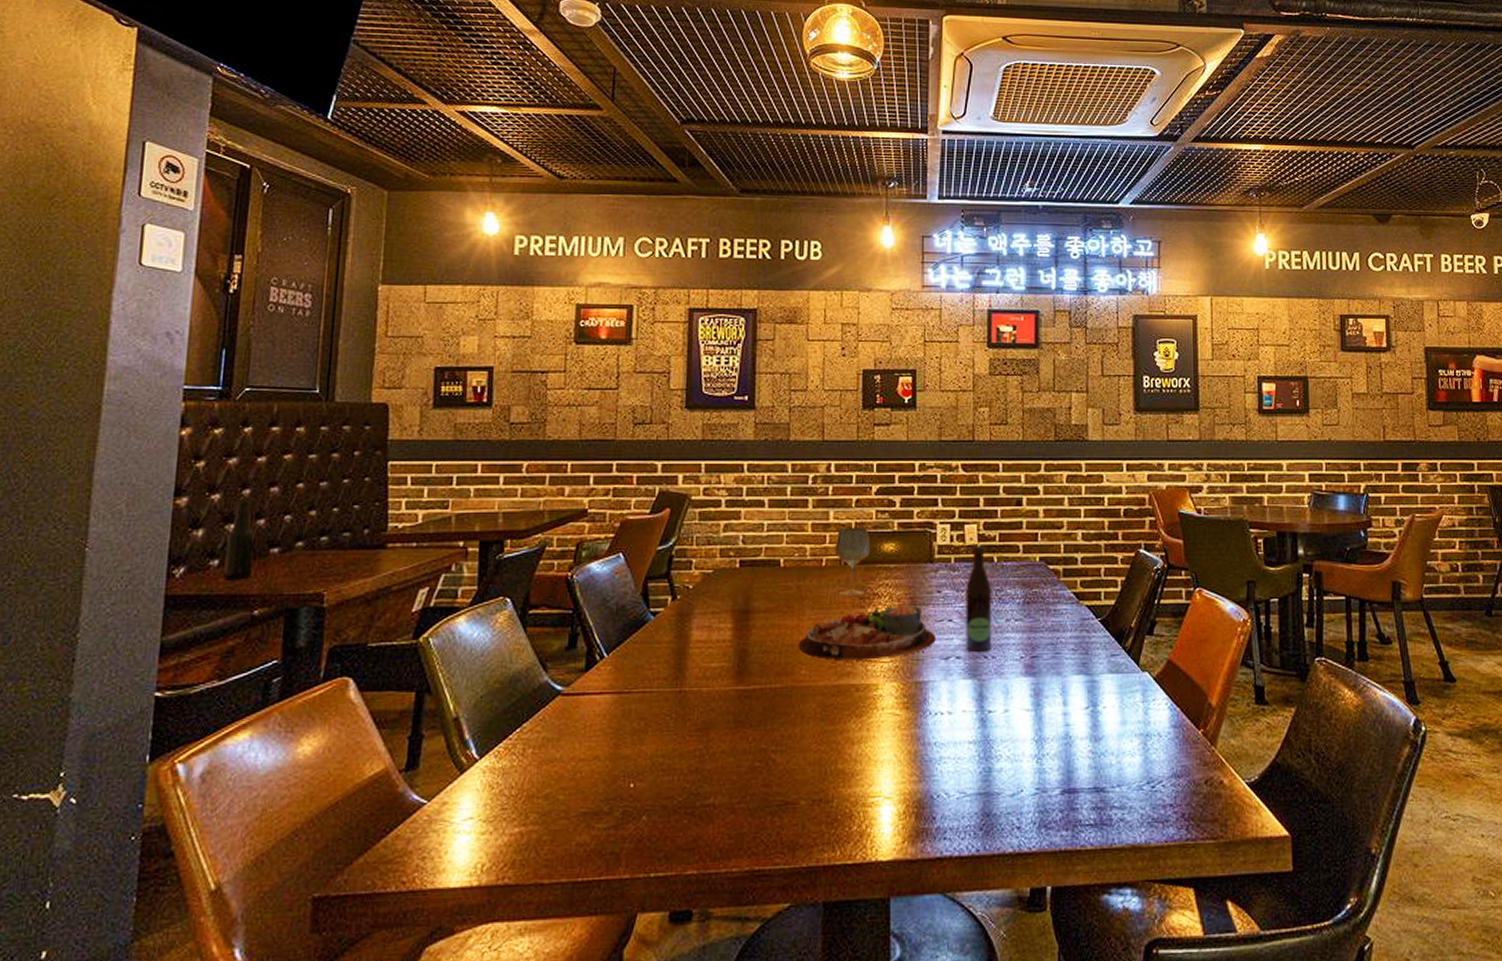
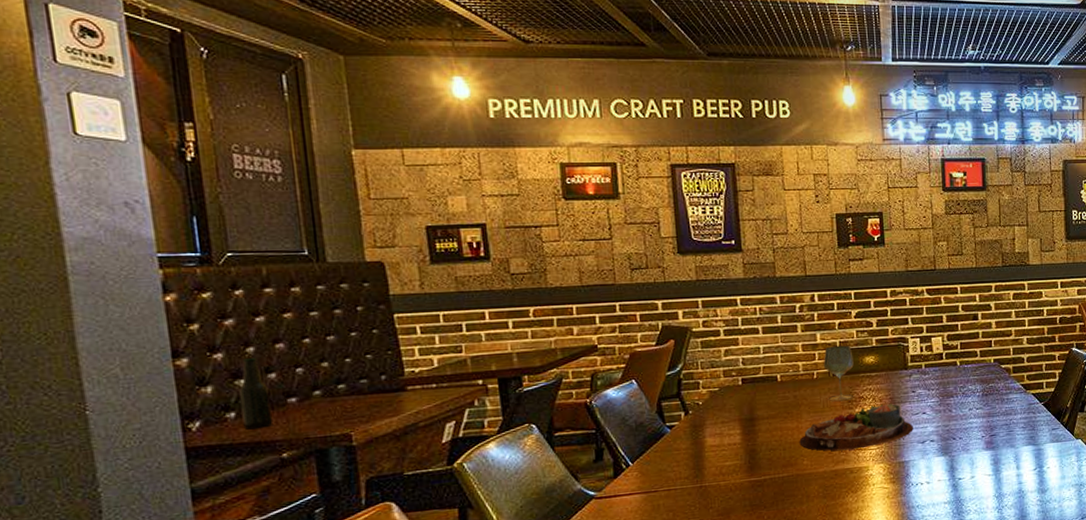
bottle: present [966,545,992,653] -> none [935,353,959,437]

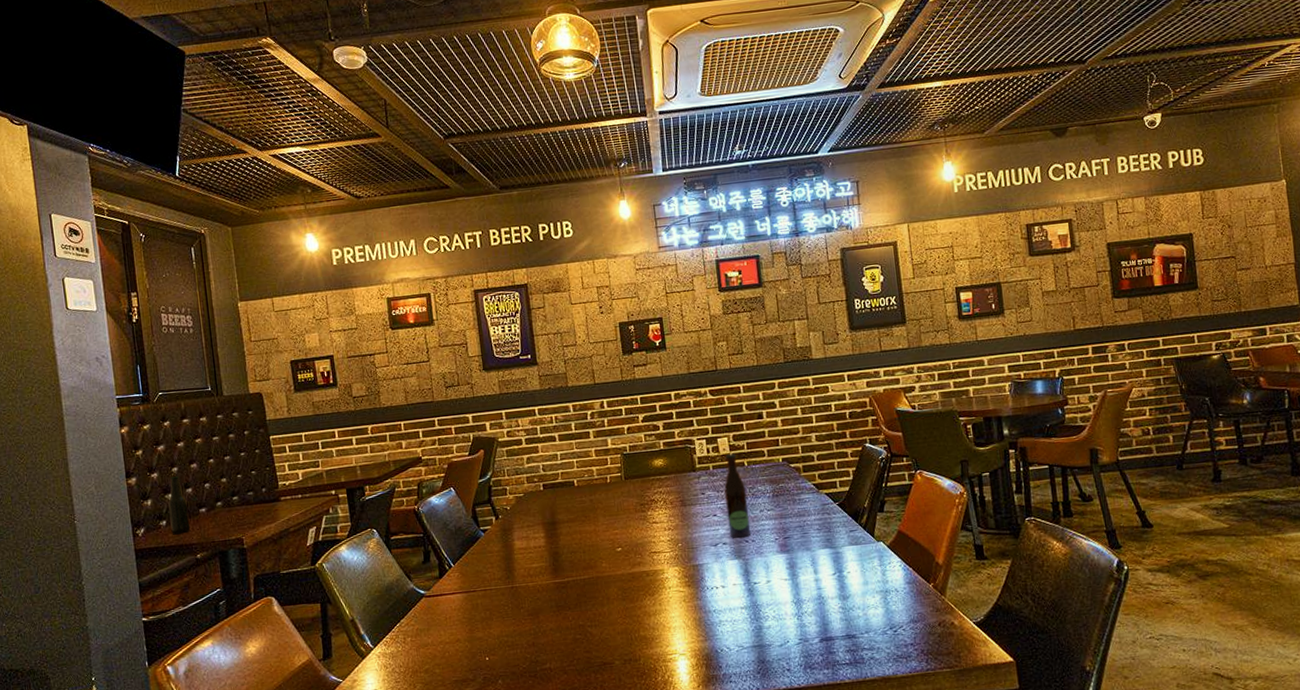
food platter: present [799,403,913,451] -> none [597,505,705,554]
wine glass: present [823,345,855,402] -> none [615,449,645,505]
bottle: none [935,353,959,437] -> present [724,453,751,539]

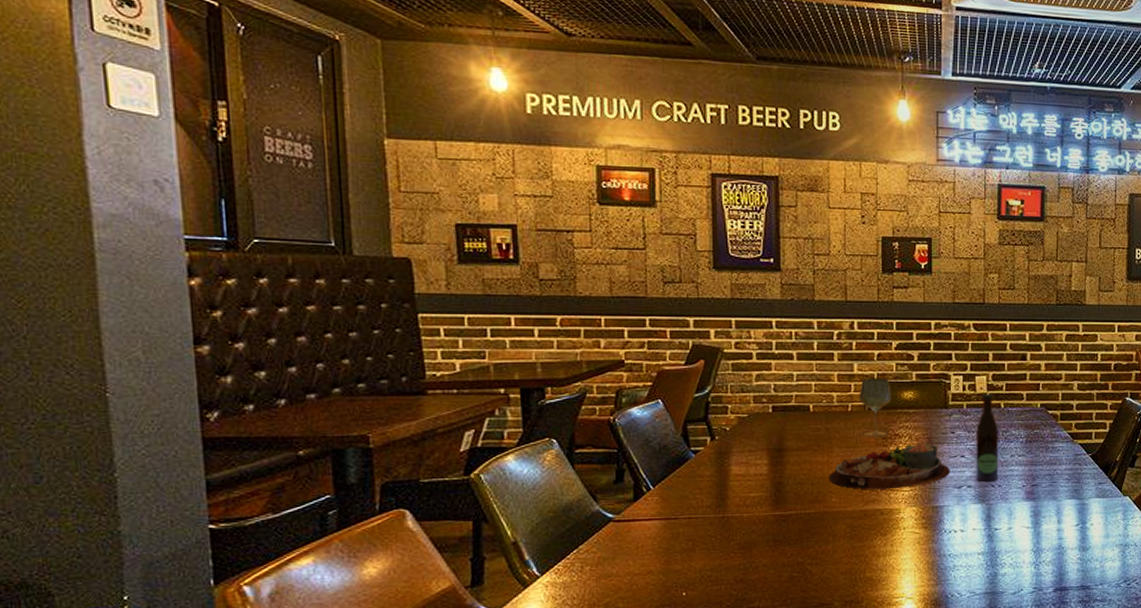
beer bottle: present [168,475,191,535] -> none [259,349,292,424]
food platter: none [597,505,705,554] -> present [829,443,950,490]
wine glass: none [615,449,645,505] -> present [858,378,892,438]

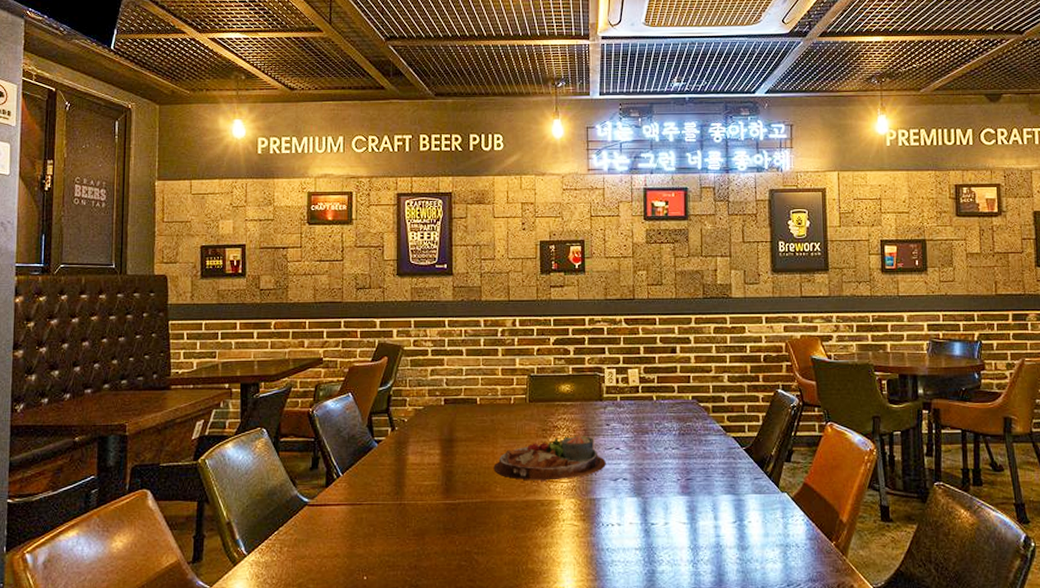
wine glass: present [858,378,892,438] -> none [520,372,551,429]
bottle: present [976,394,999,483] -> none [630,386,653,476]

